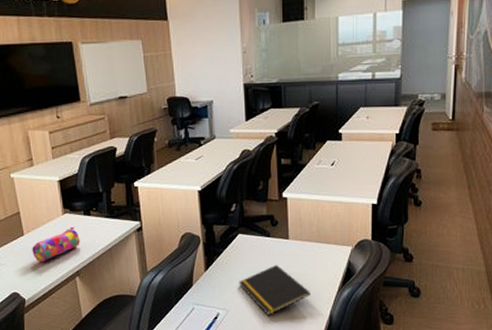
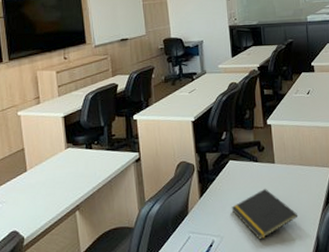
pencil case: present [32,226,80,262] -> none [34,160,81,198]

